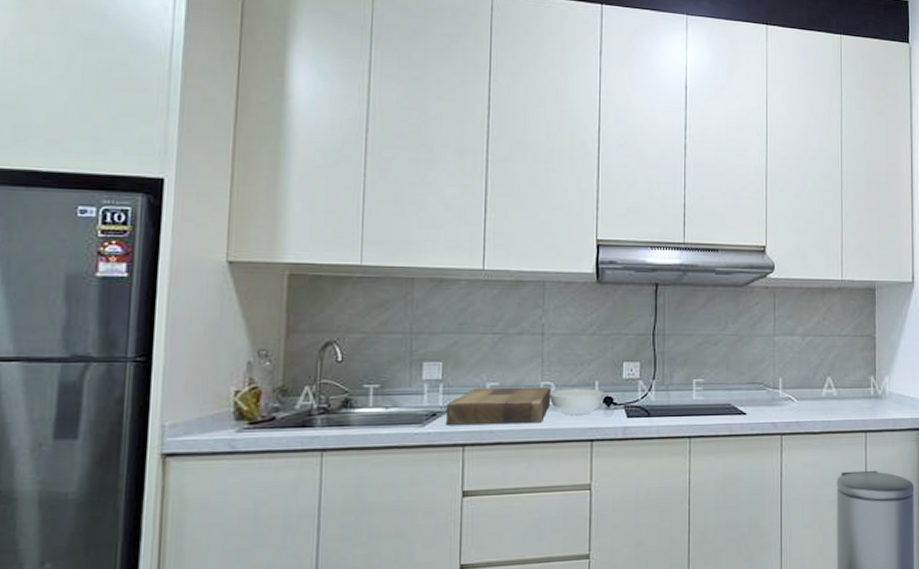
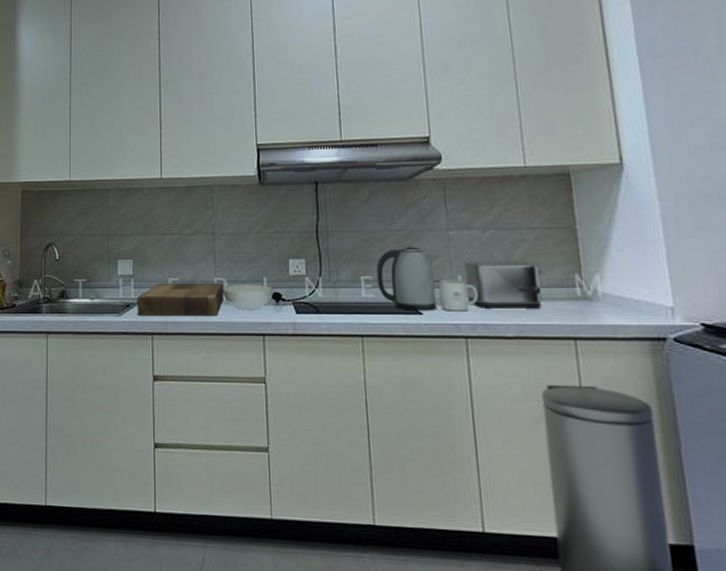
kettle: none [708,351,760,412] -> present [376,247,436,311]
mug: none [762,382,794,411] -> present [439,280,478,311]
toaster: none [785,364,846,407] -> present [464,260,542,308]

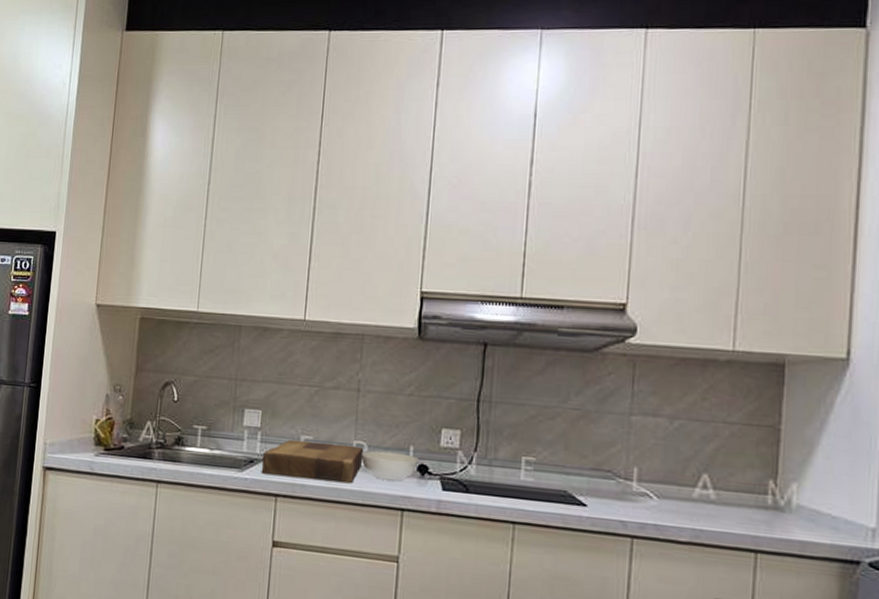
kettle: present [376,247,436,311] -> none [540,428,609,503]
mug: present [439,280,478,311] -> none [609,470,653,508]
toaster: present [464,260,542,308] -> none [640,452,731,514]

